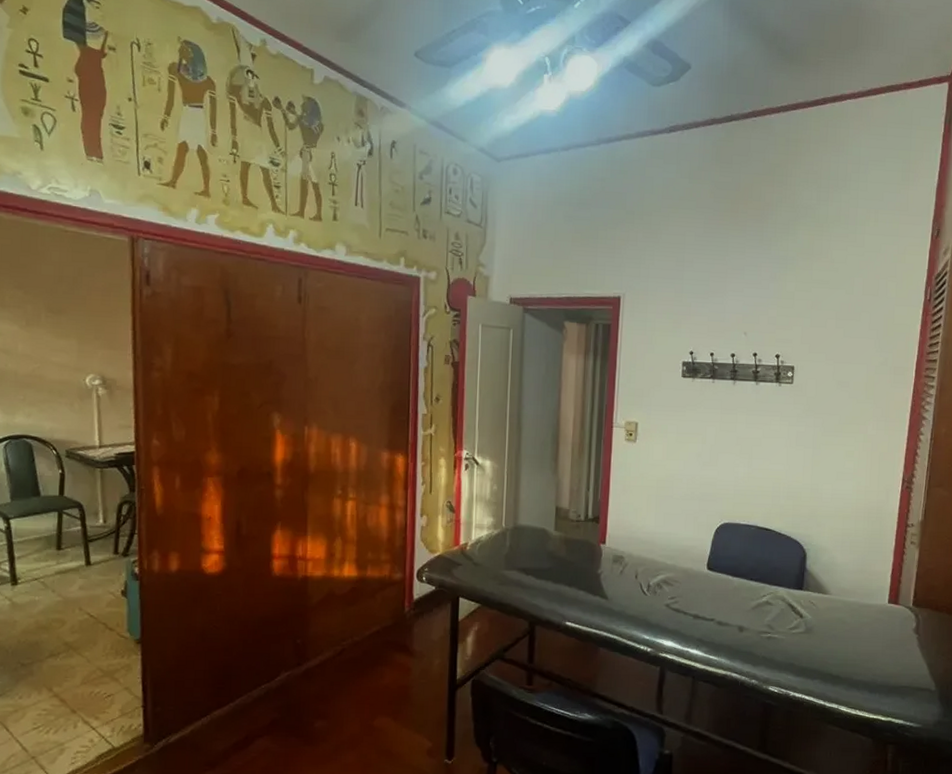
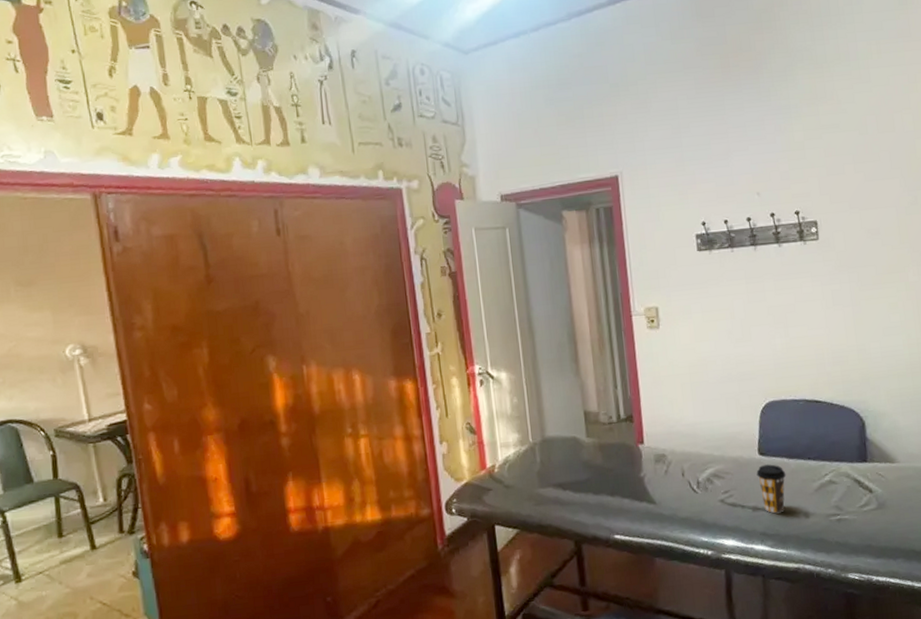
coffee cup: none [702,579,729,624] -> present [756,464,786,514]

